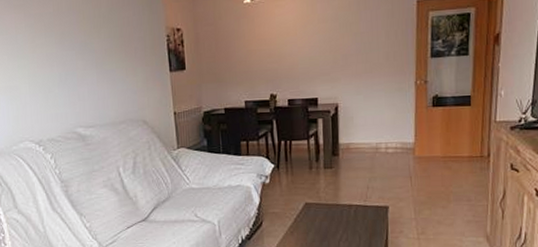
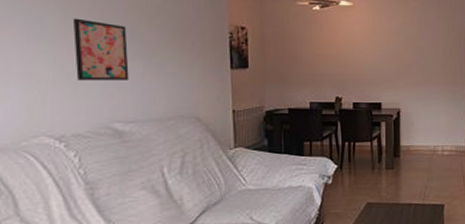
wall art: none [38,34,86,91] -> present [72,18,129,80]

